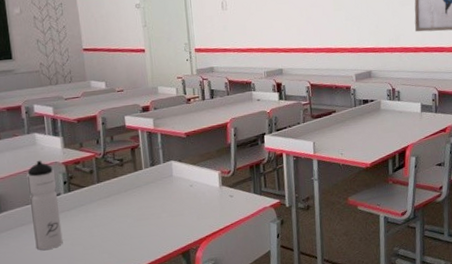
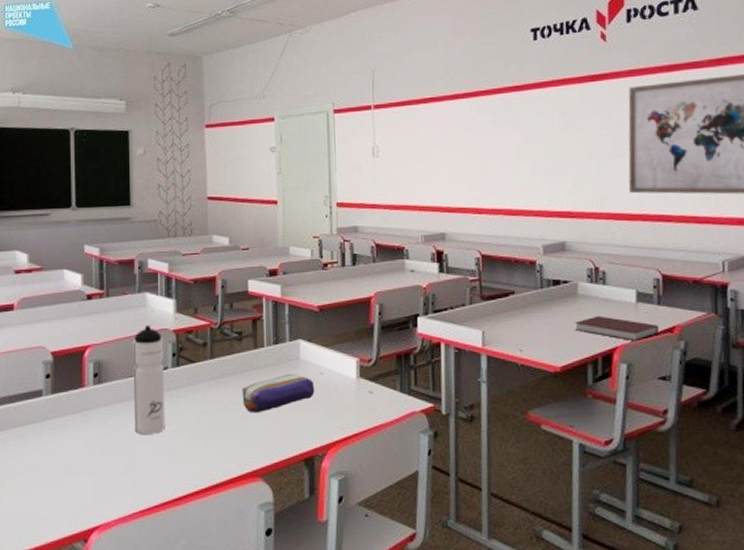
pencil case: none [127,187,187,223] -> present [242,373,315,413]
notebook: none [379,123,436,141] -> present [575,315,659,342]

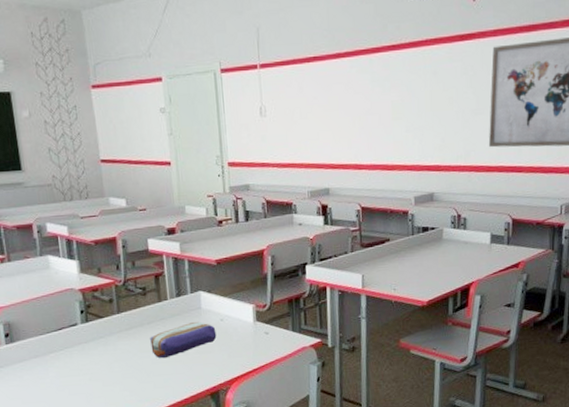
water bottle: present [132,325,165,434] -> none [40,286,81,384]
notebook: present [575,315,659,342] -> none [440,256,507,277]

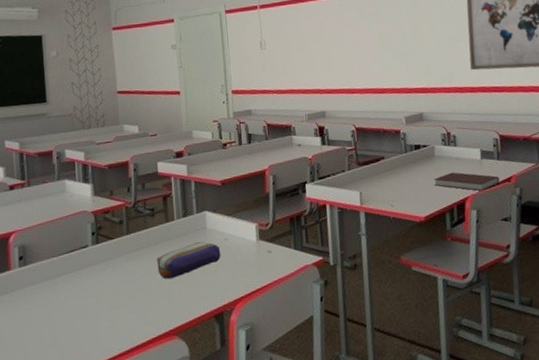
notebook: none [440,256,507,277] -> present [434,172,500,191]

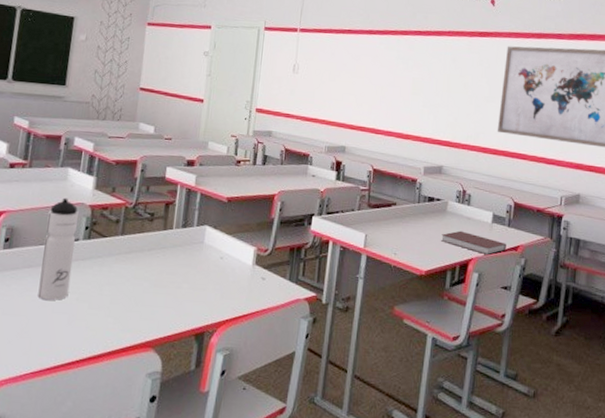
water bottle: none [54,208,88,308] -> present [38,197,78,300]
pencil case: present [157,241,221,280] -> none [145,255,214,289]

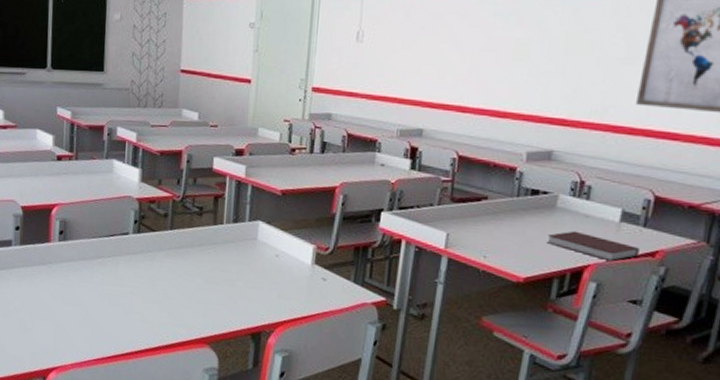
water bottle: present [38,197,78,300] -> none [94,190,126,293]

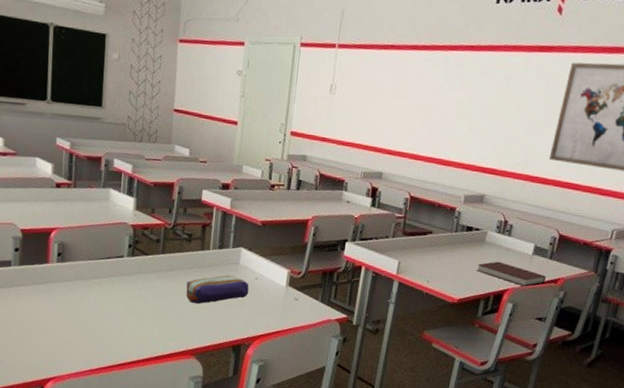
pencil case: none [197,252,269,286] -> present [186,275,249,304]

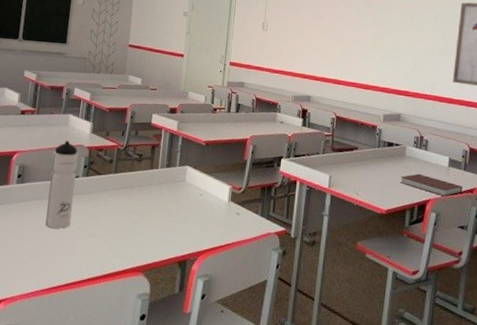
water bottle: none [90,217,122,310] -> present [45,140,78,229]
pencil case: present [186,275,249,304] -> none [135,192,195,221]

